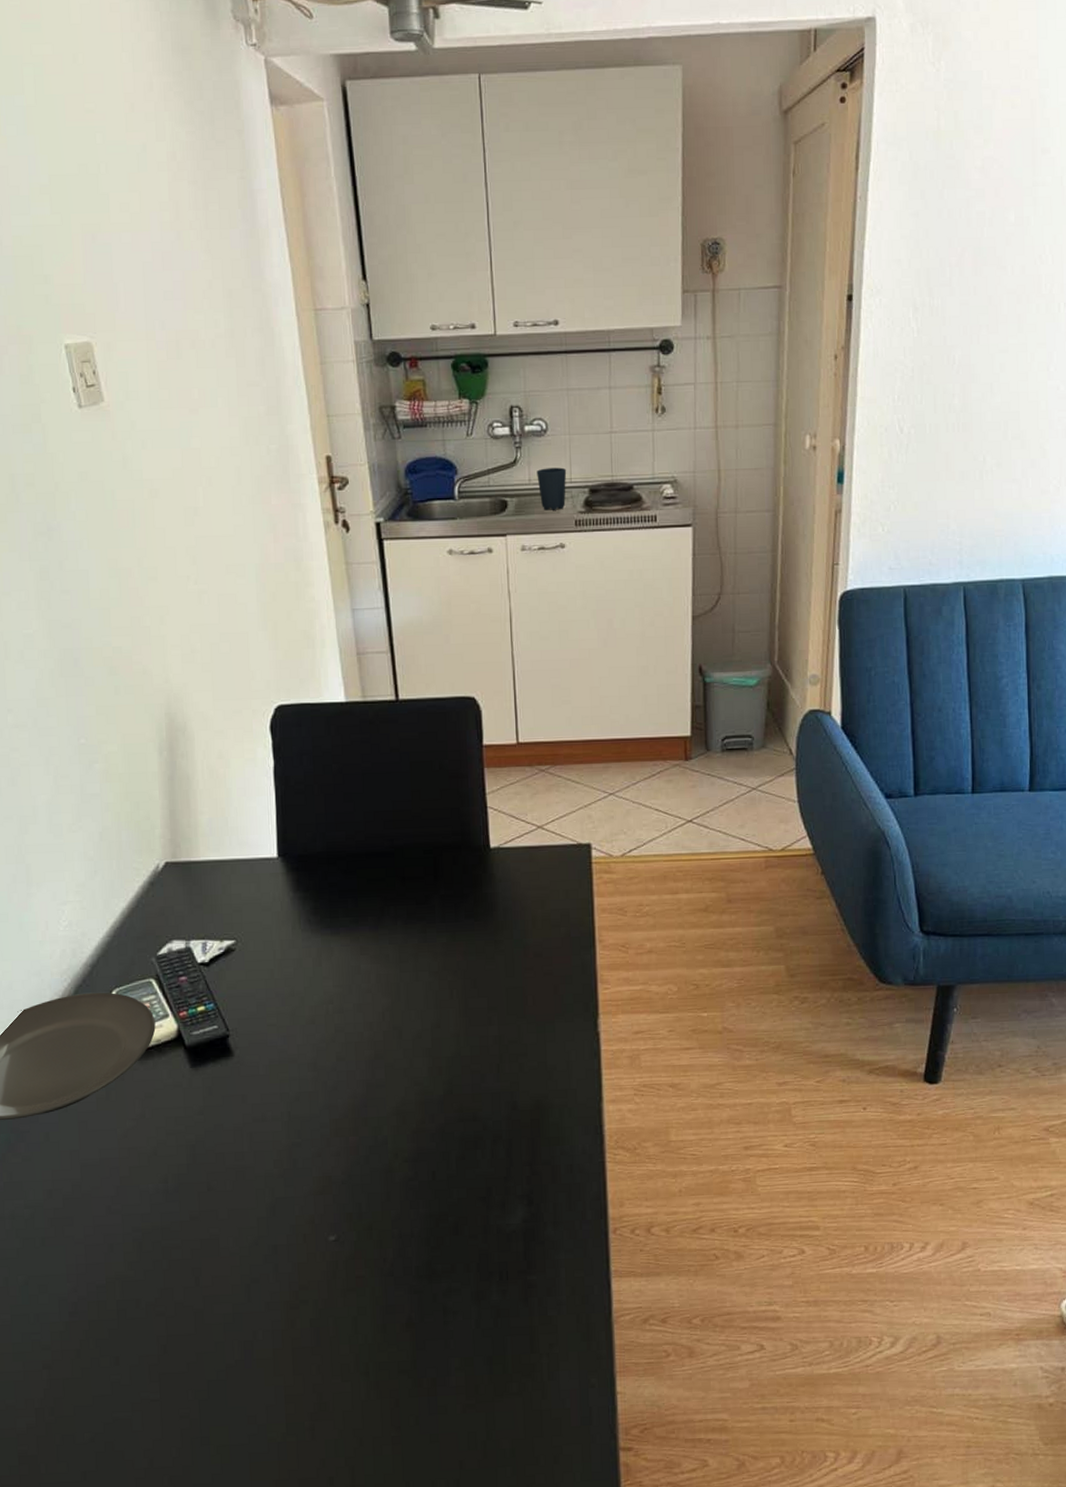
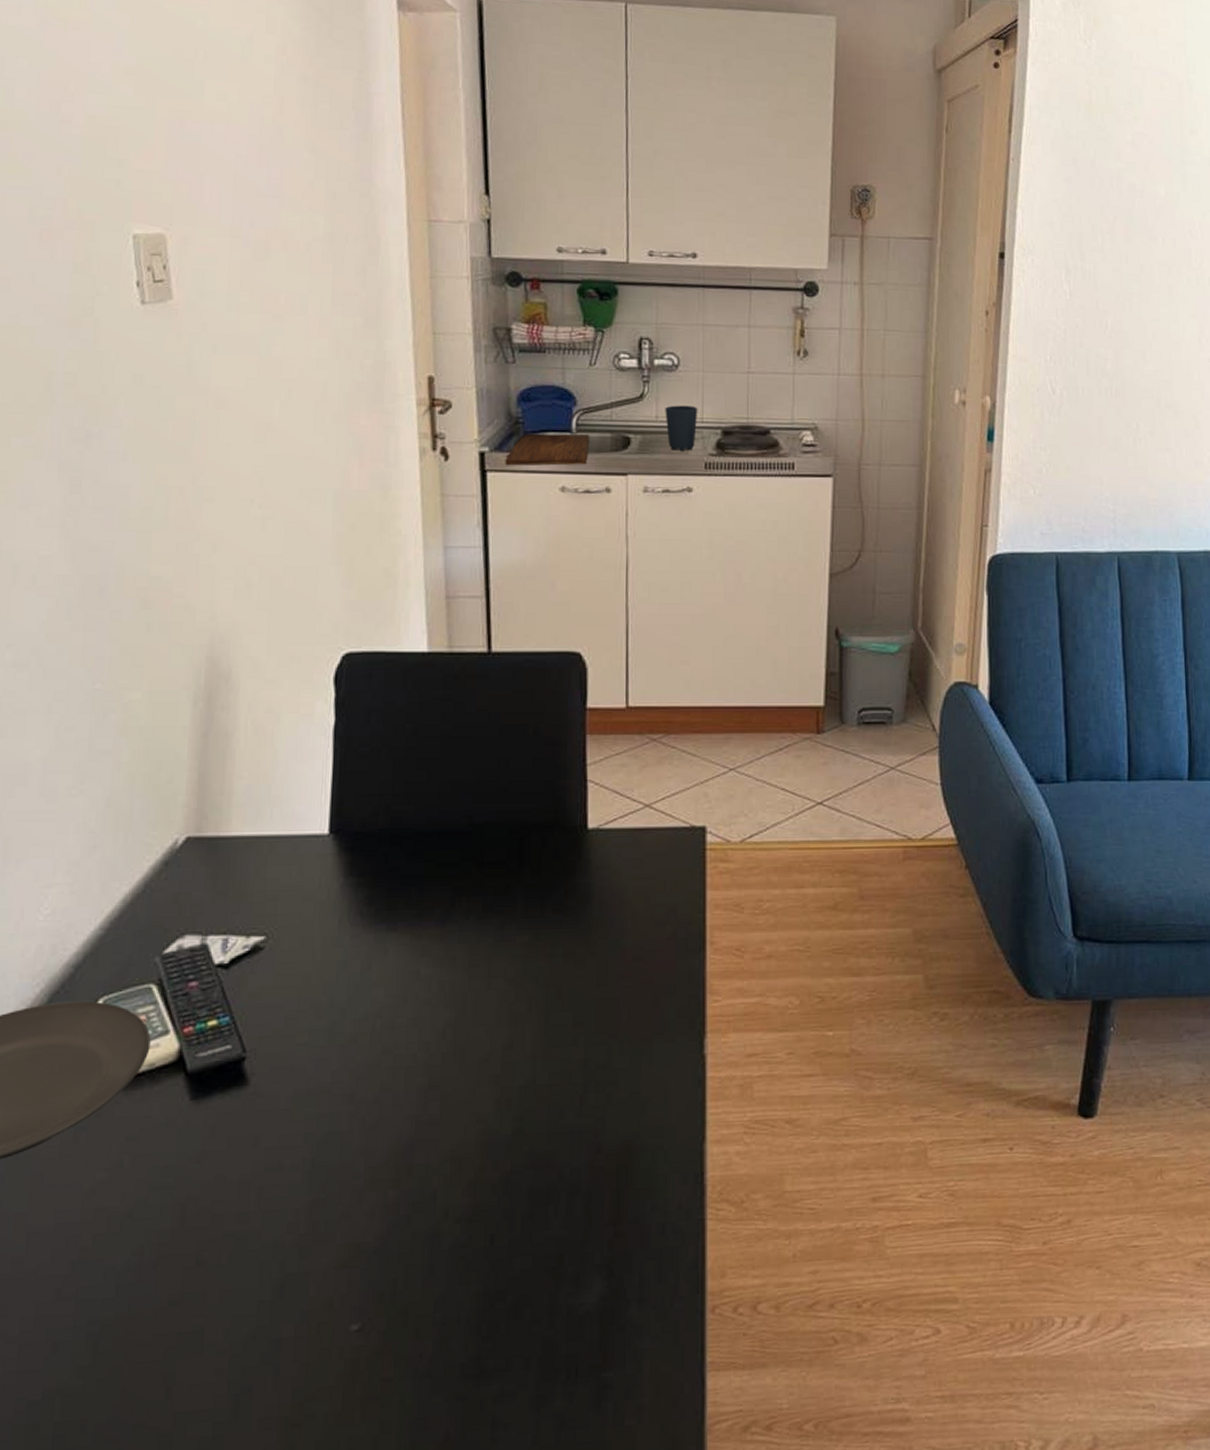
cutting board: none [398,500,471,534] -> present [505,434,590,466]

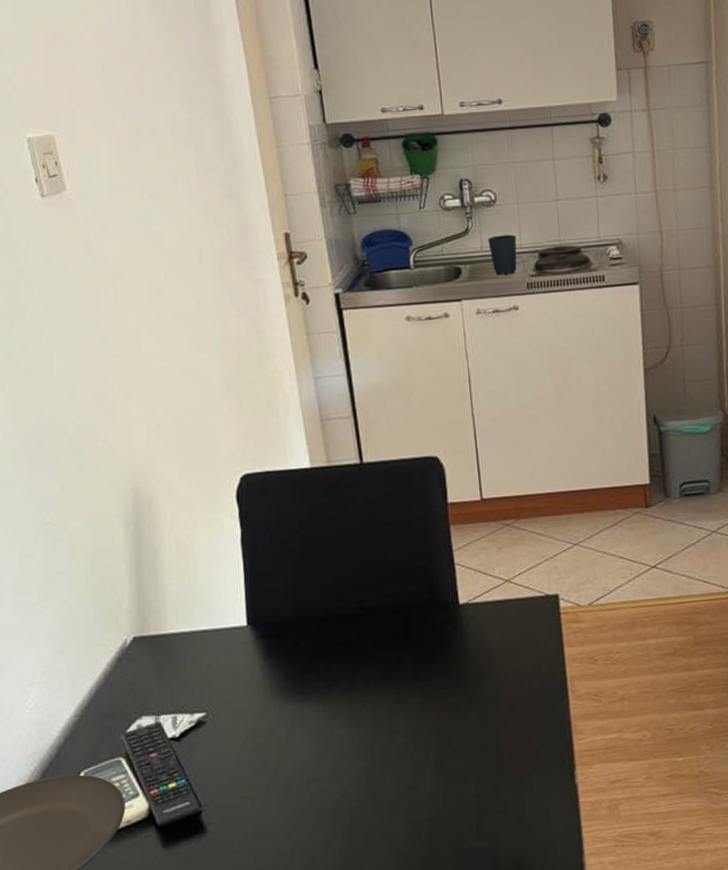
cutting board: present [505,434,590,466] -> none [357,268,427,303]

